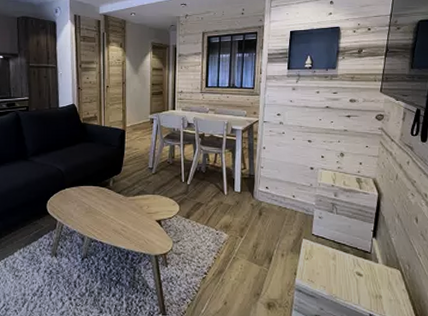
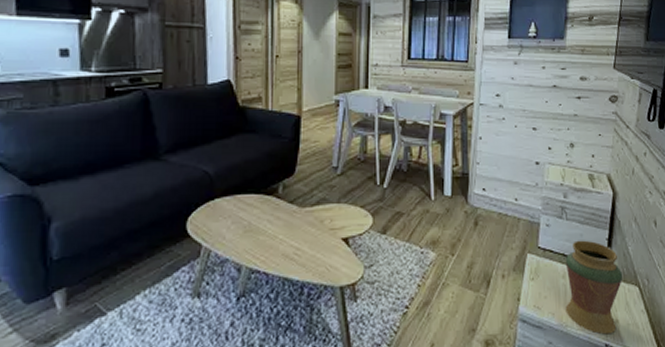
decorative vase: none [335,230,387,307] -> present [565,240,623,335]

